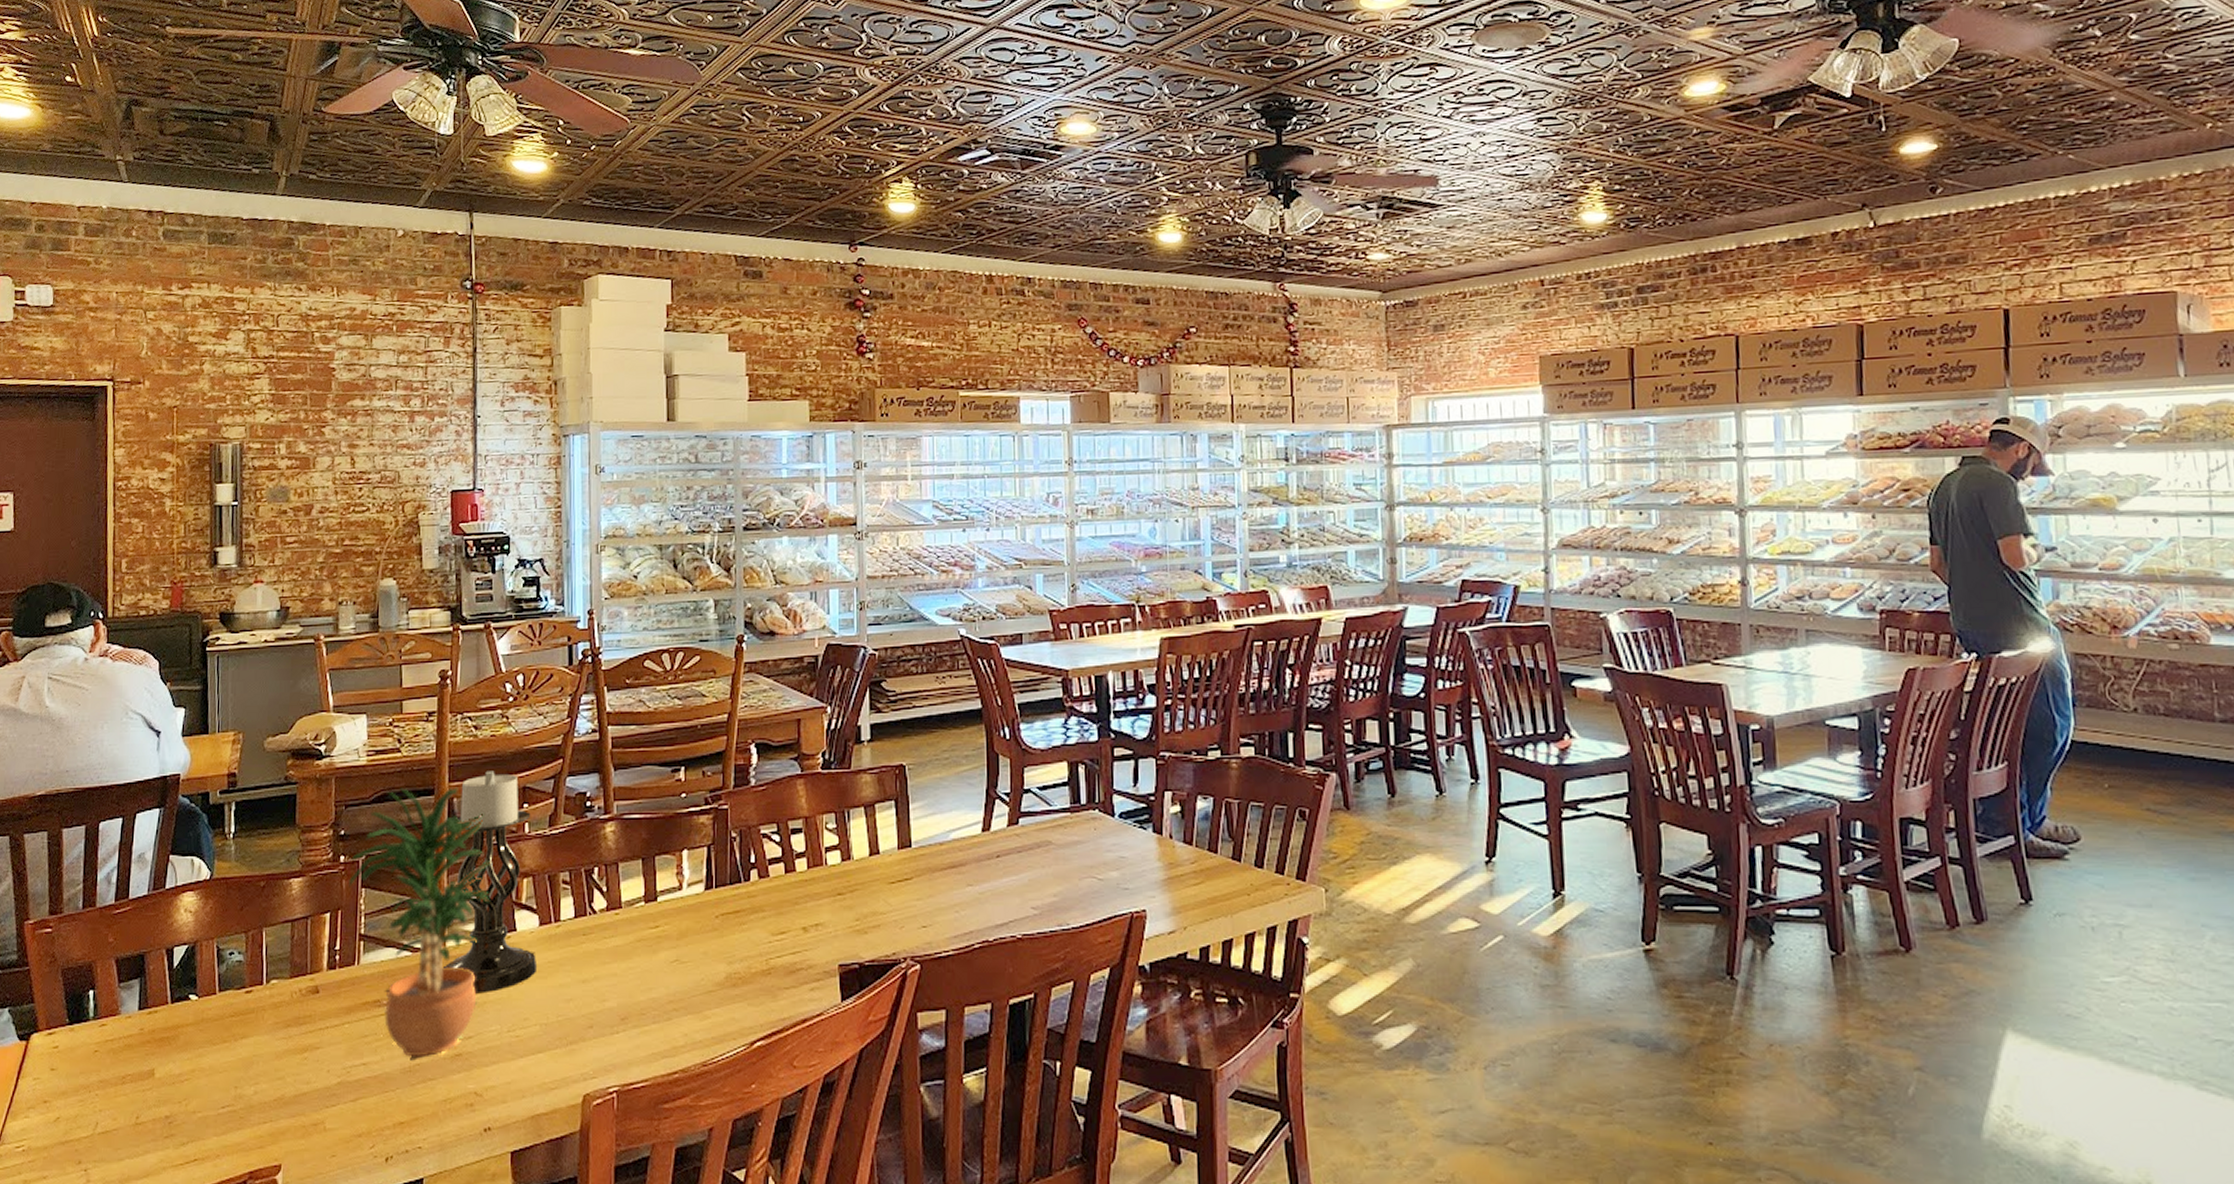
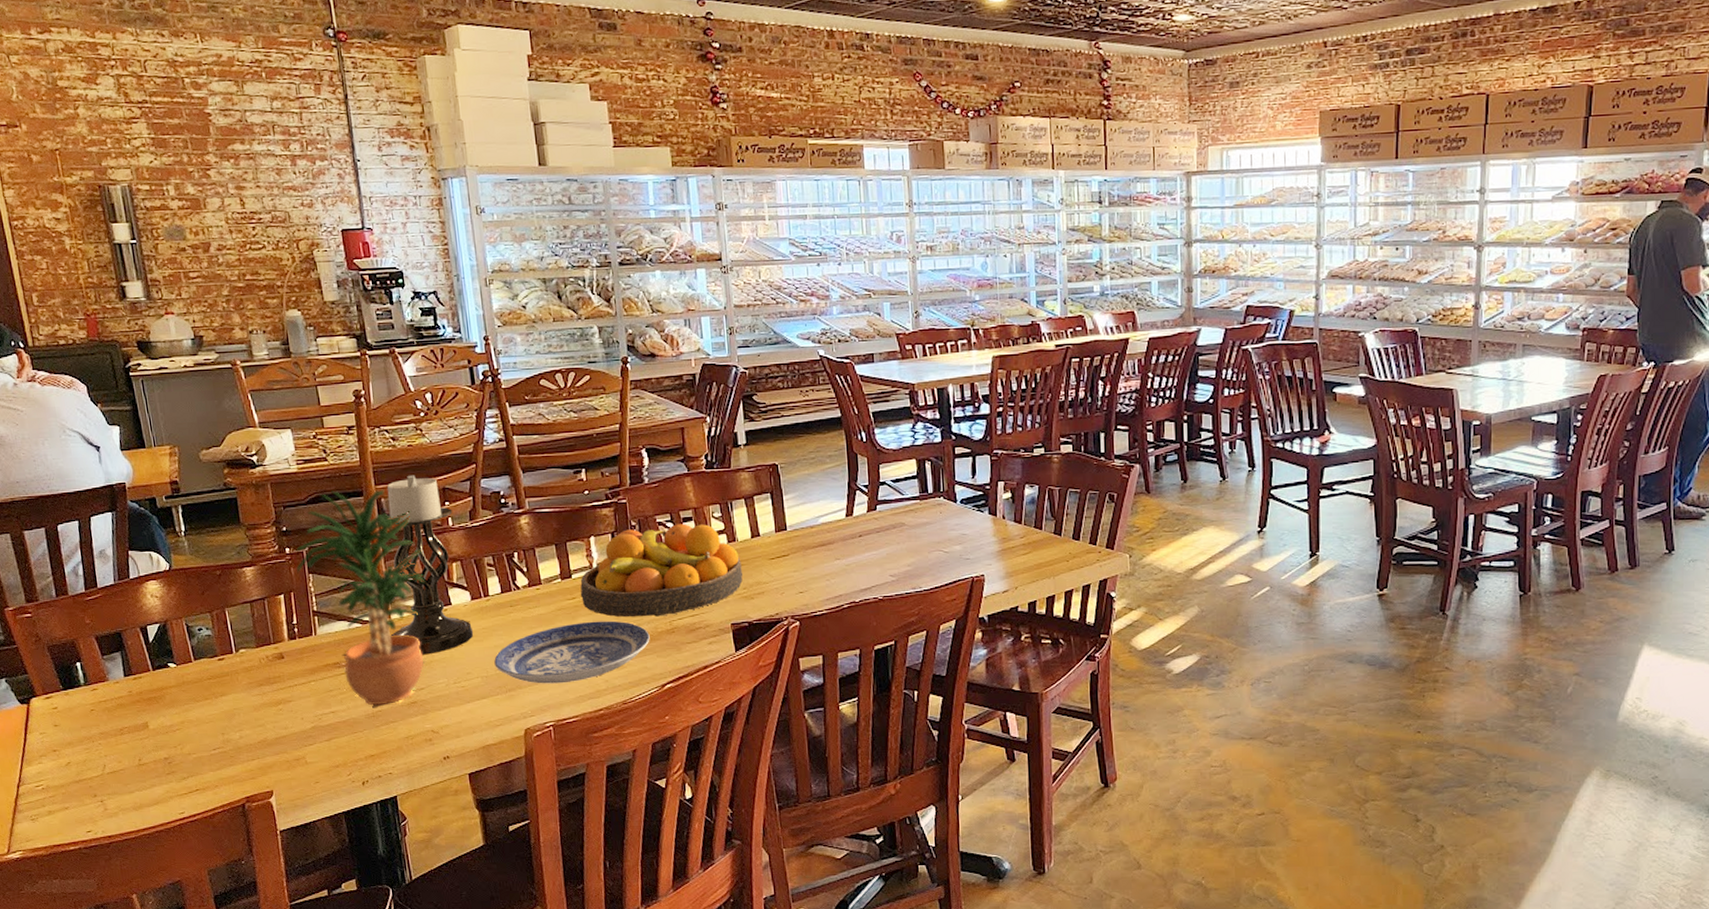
plate: none [557,956,741,1036] -> present [494,621,650,684]
fruit bowl: none [666,836,857,953] -> present [580,524,743,618]

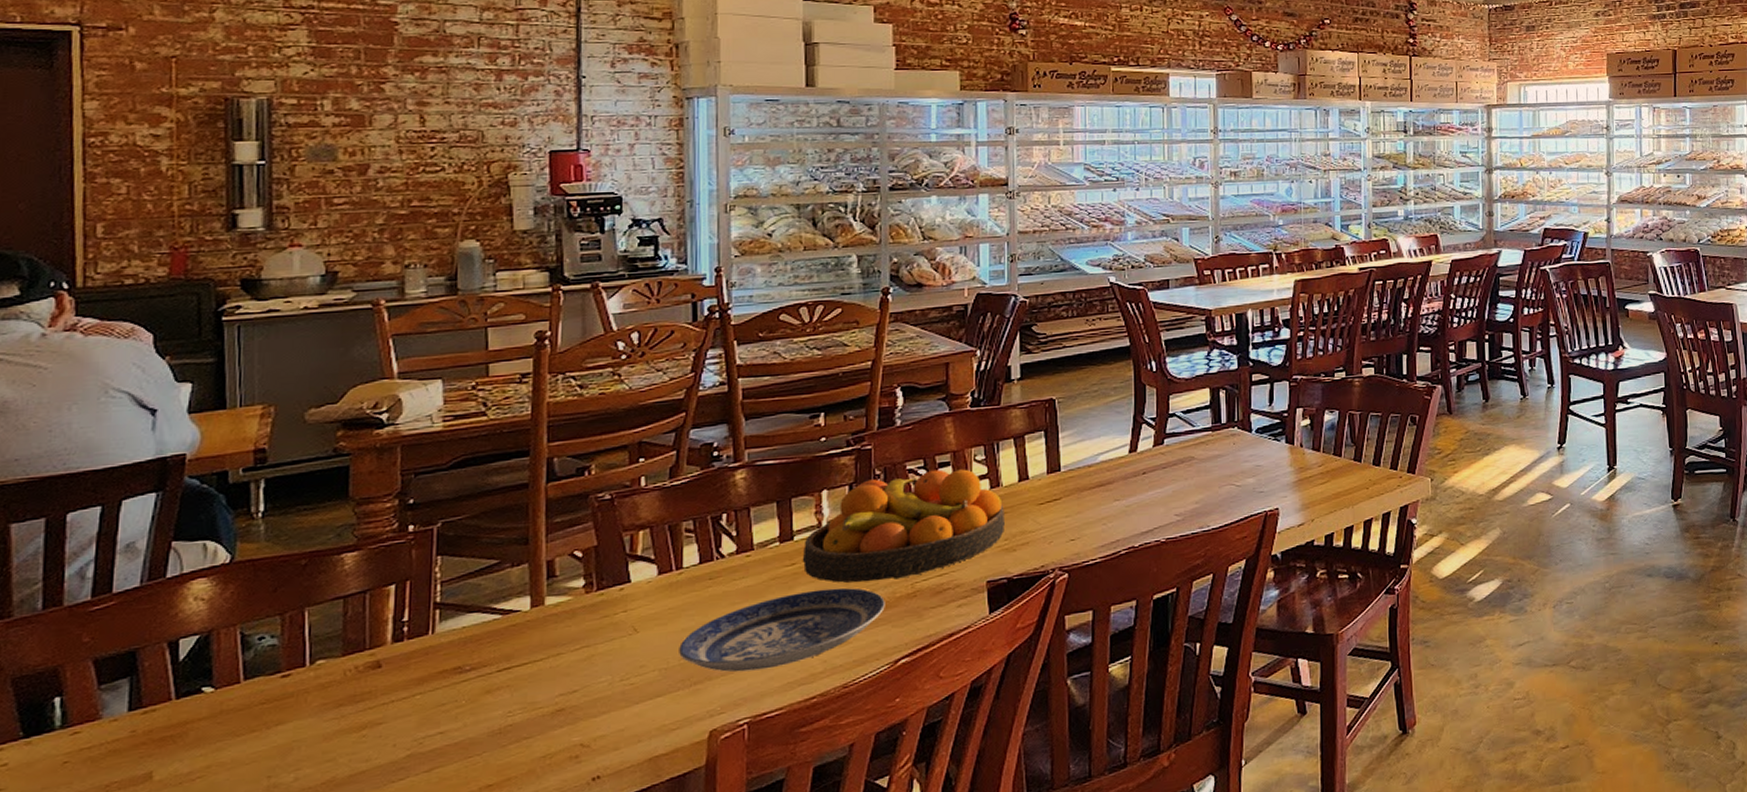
potted plant: present [294,489,425,706] -> none [420,446,600,720]
candle holder: present [386,475,474,655] -> none [540,428,656,648]

